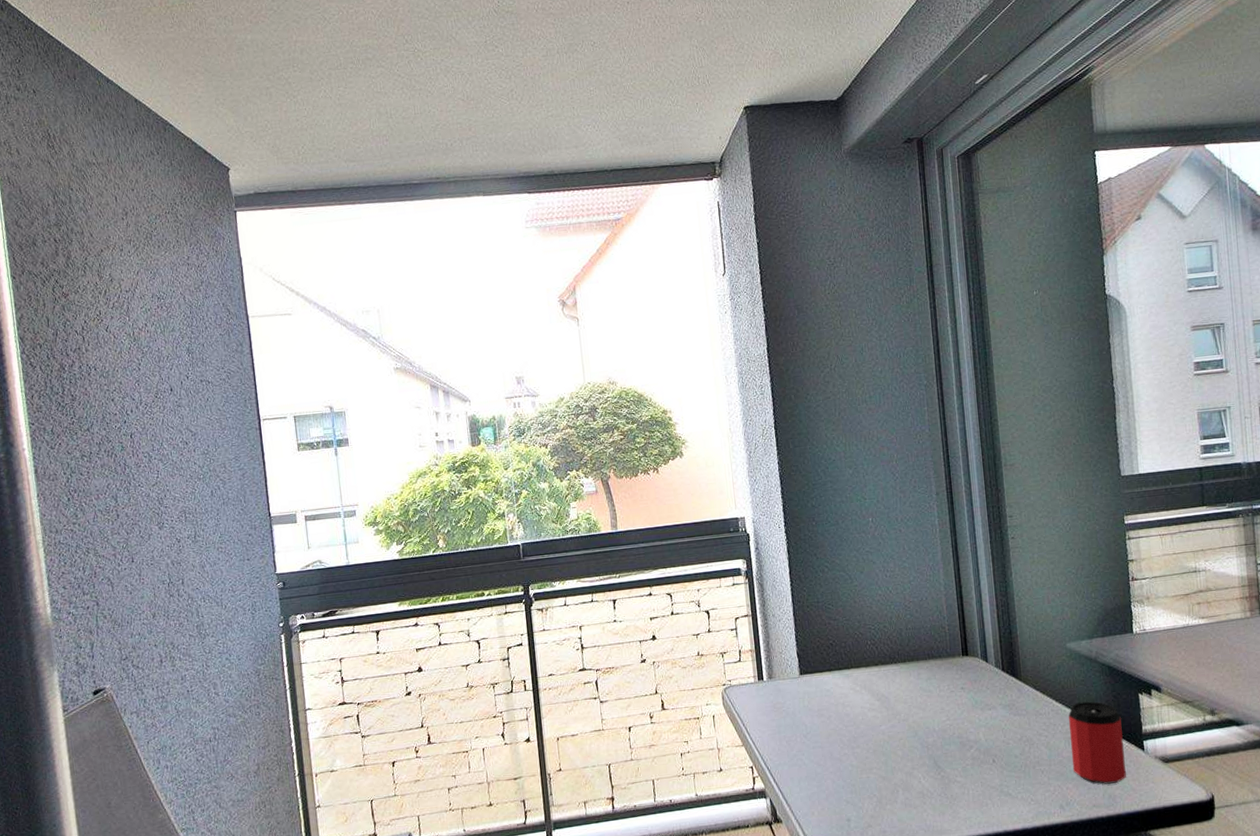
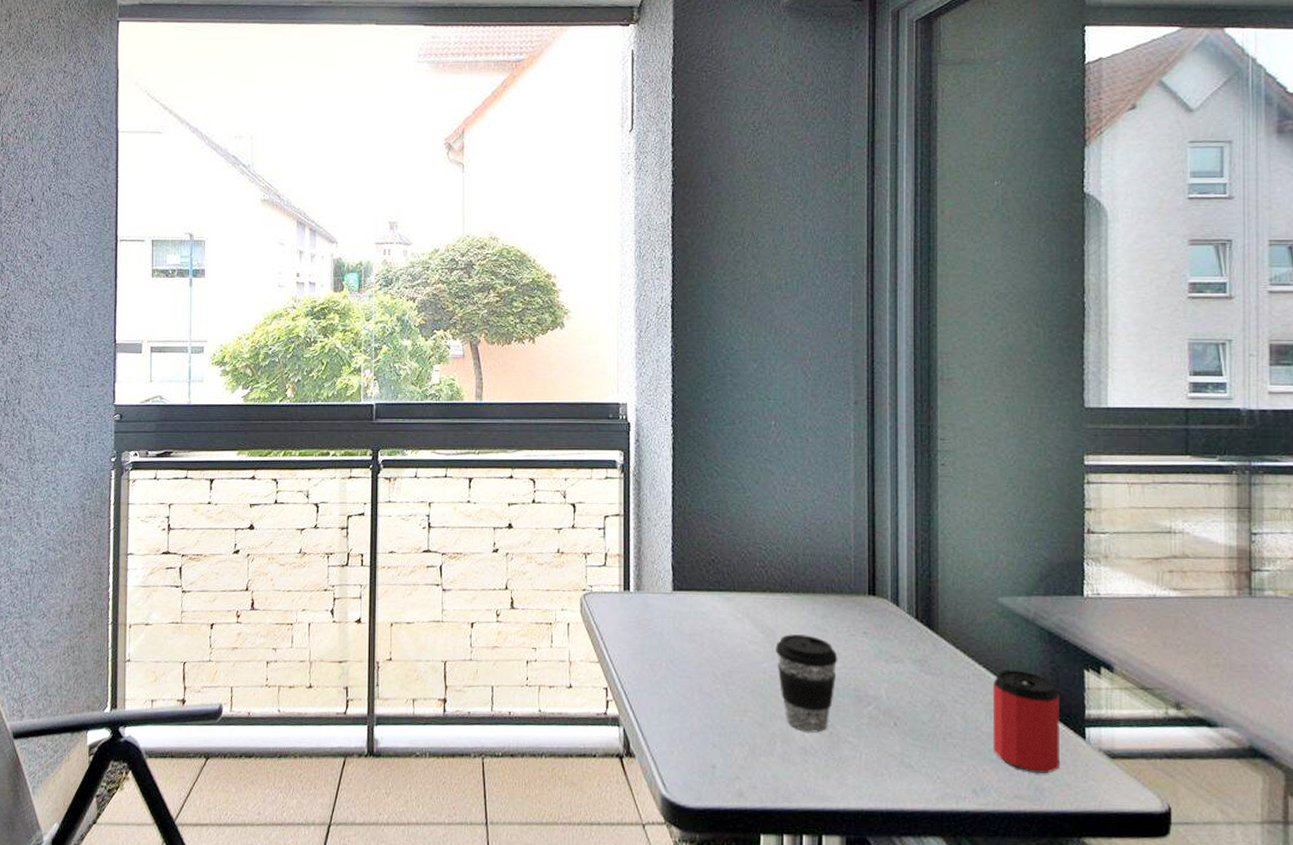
coffee cup: none [890,697,943,779] -> present [775,634,838,733]

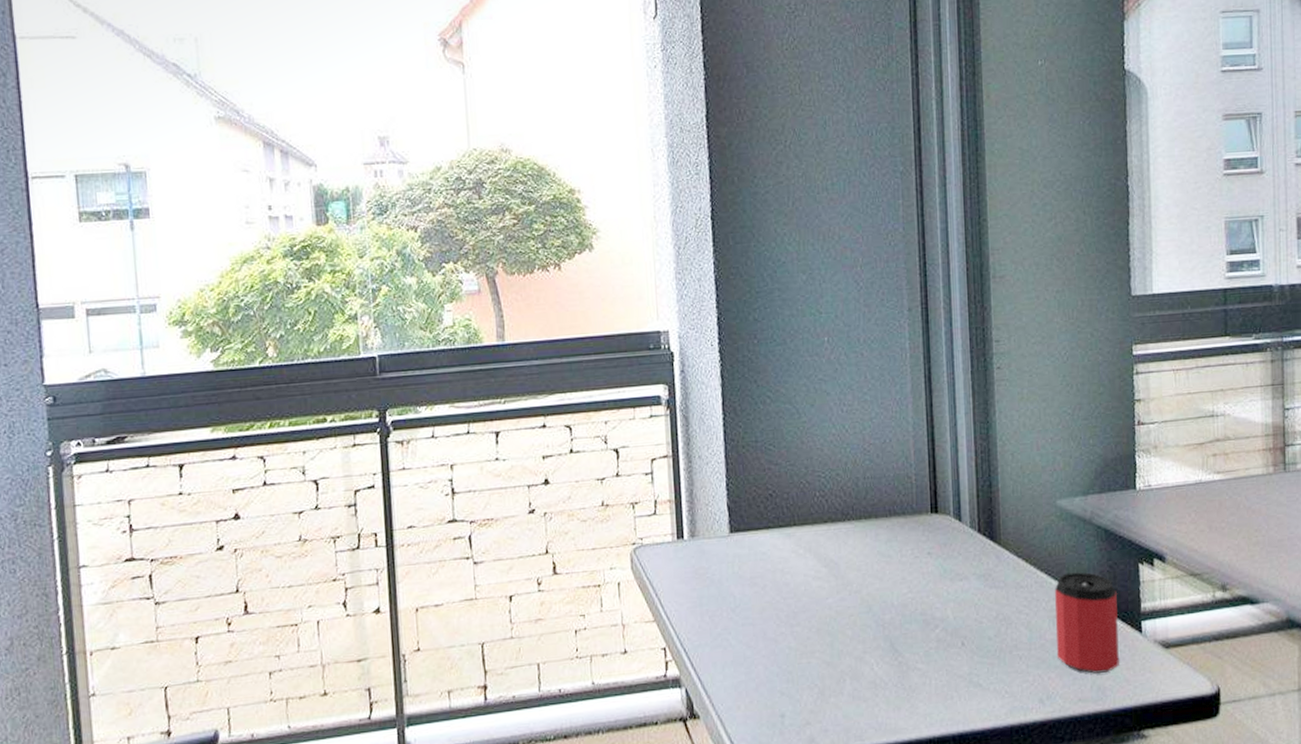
coffee cup: present [775,634,838,733] -> none [840,563,904,665]

